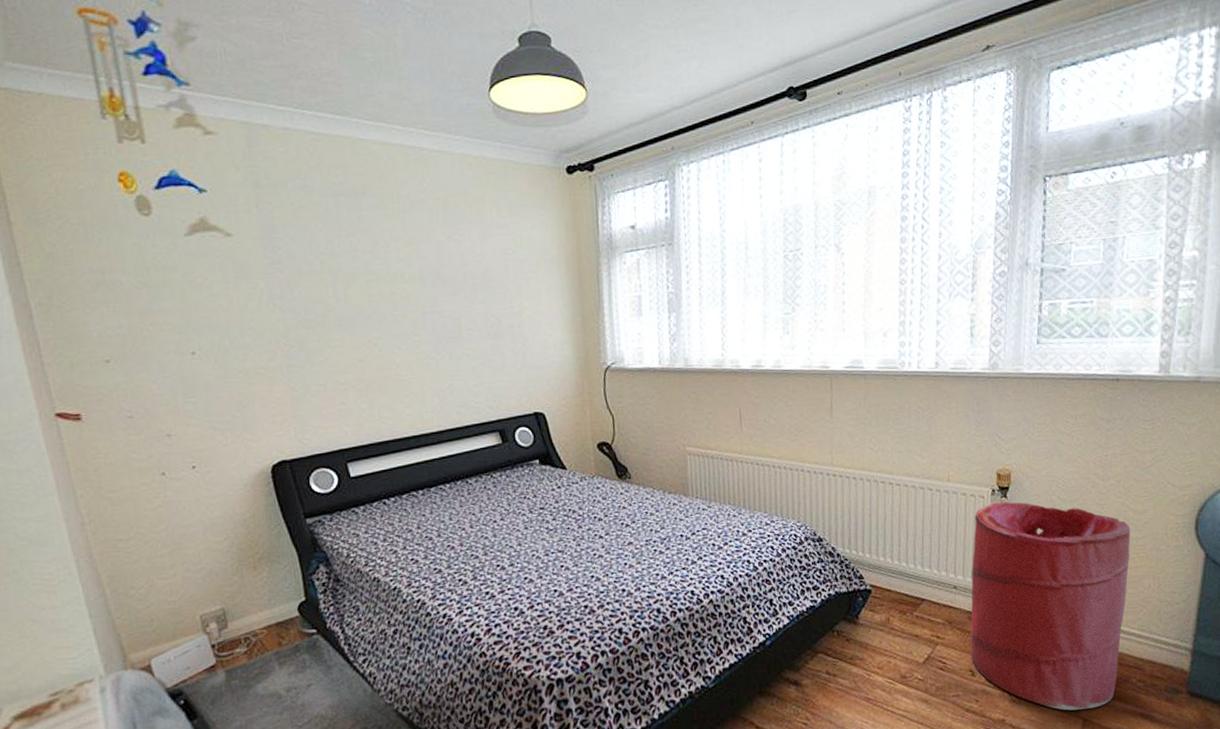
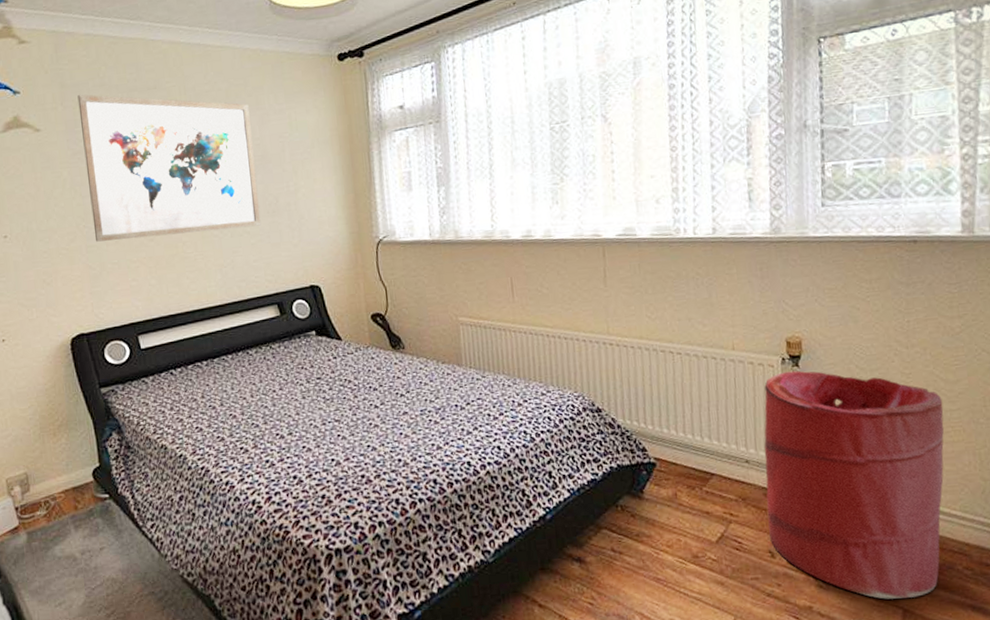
wall art: none [275,196,482,361] -> present [77,94,261,242]

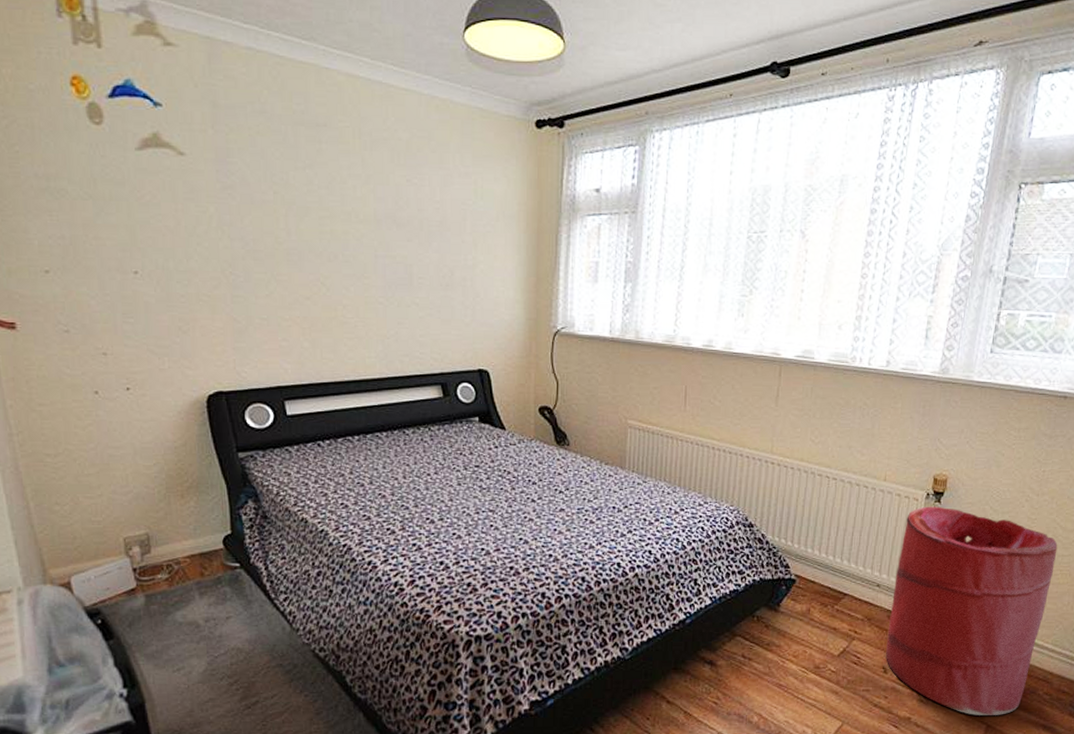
wall art: present [77,94,261,242] -> none [232,118,432,298]

